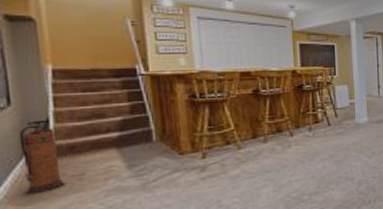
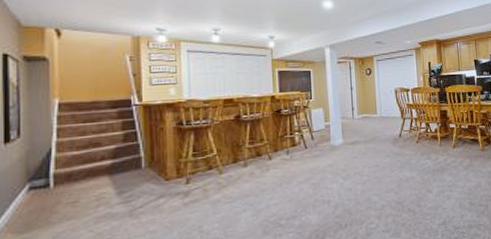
fire extinguisher: present [18,119,66,194] -> none [24,149,61,222]

